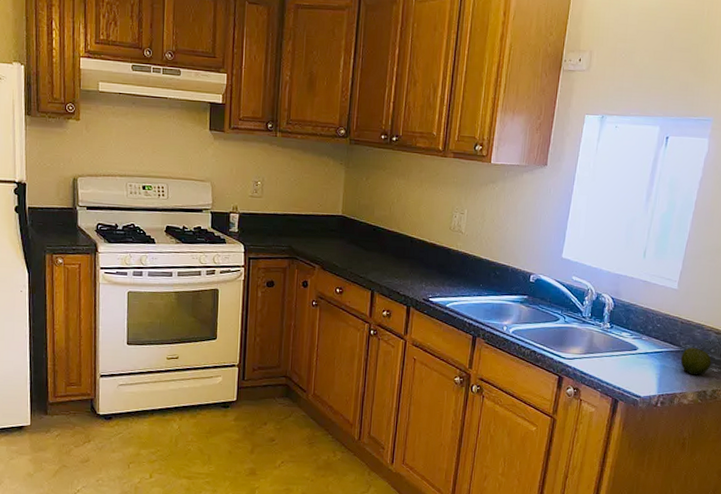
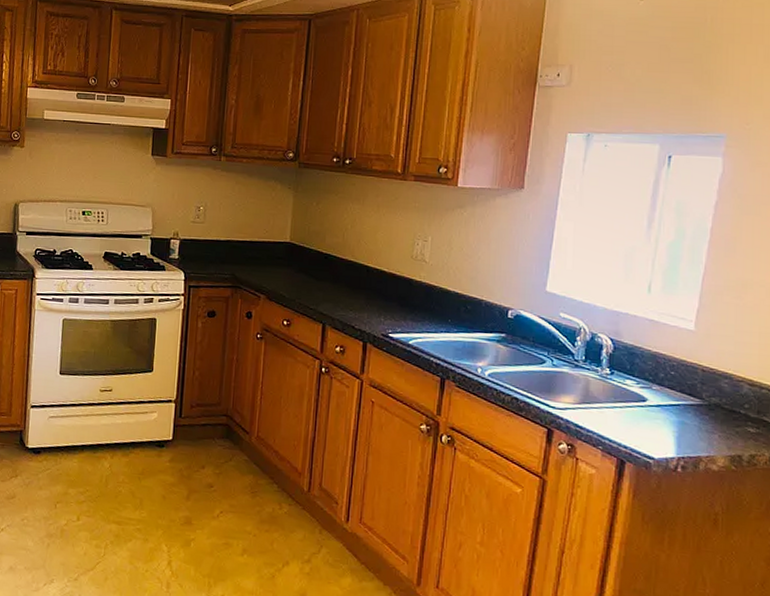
fruit: present [680,347,712,376] -> none [704,401,746,436]

